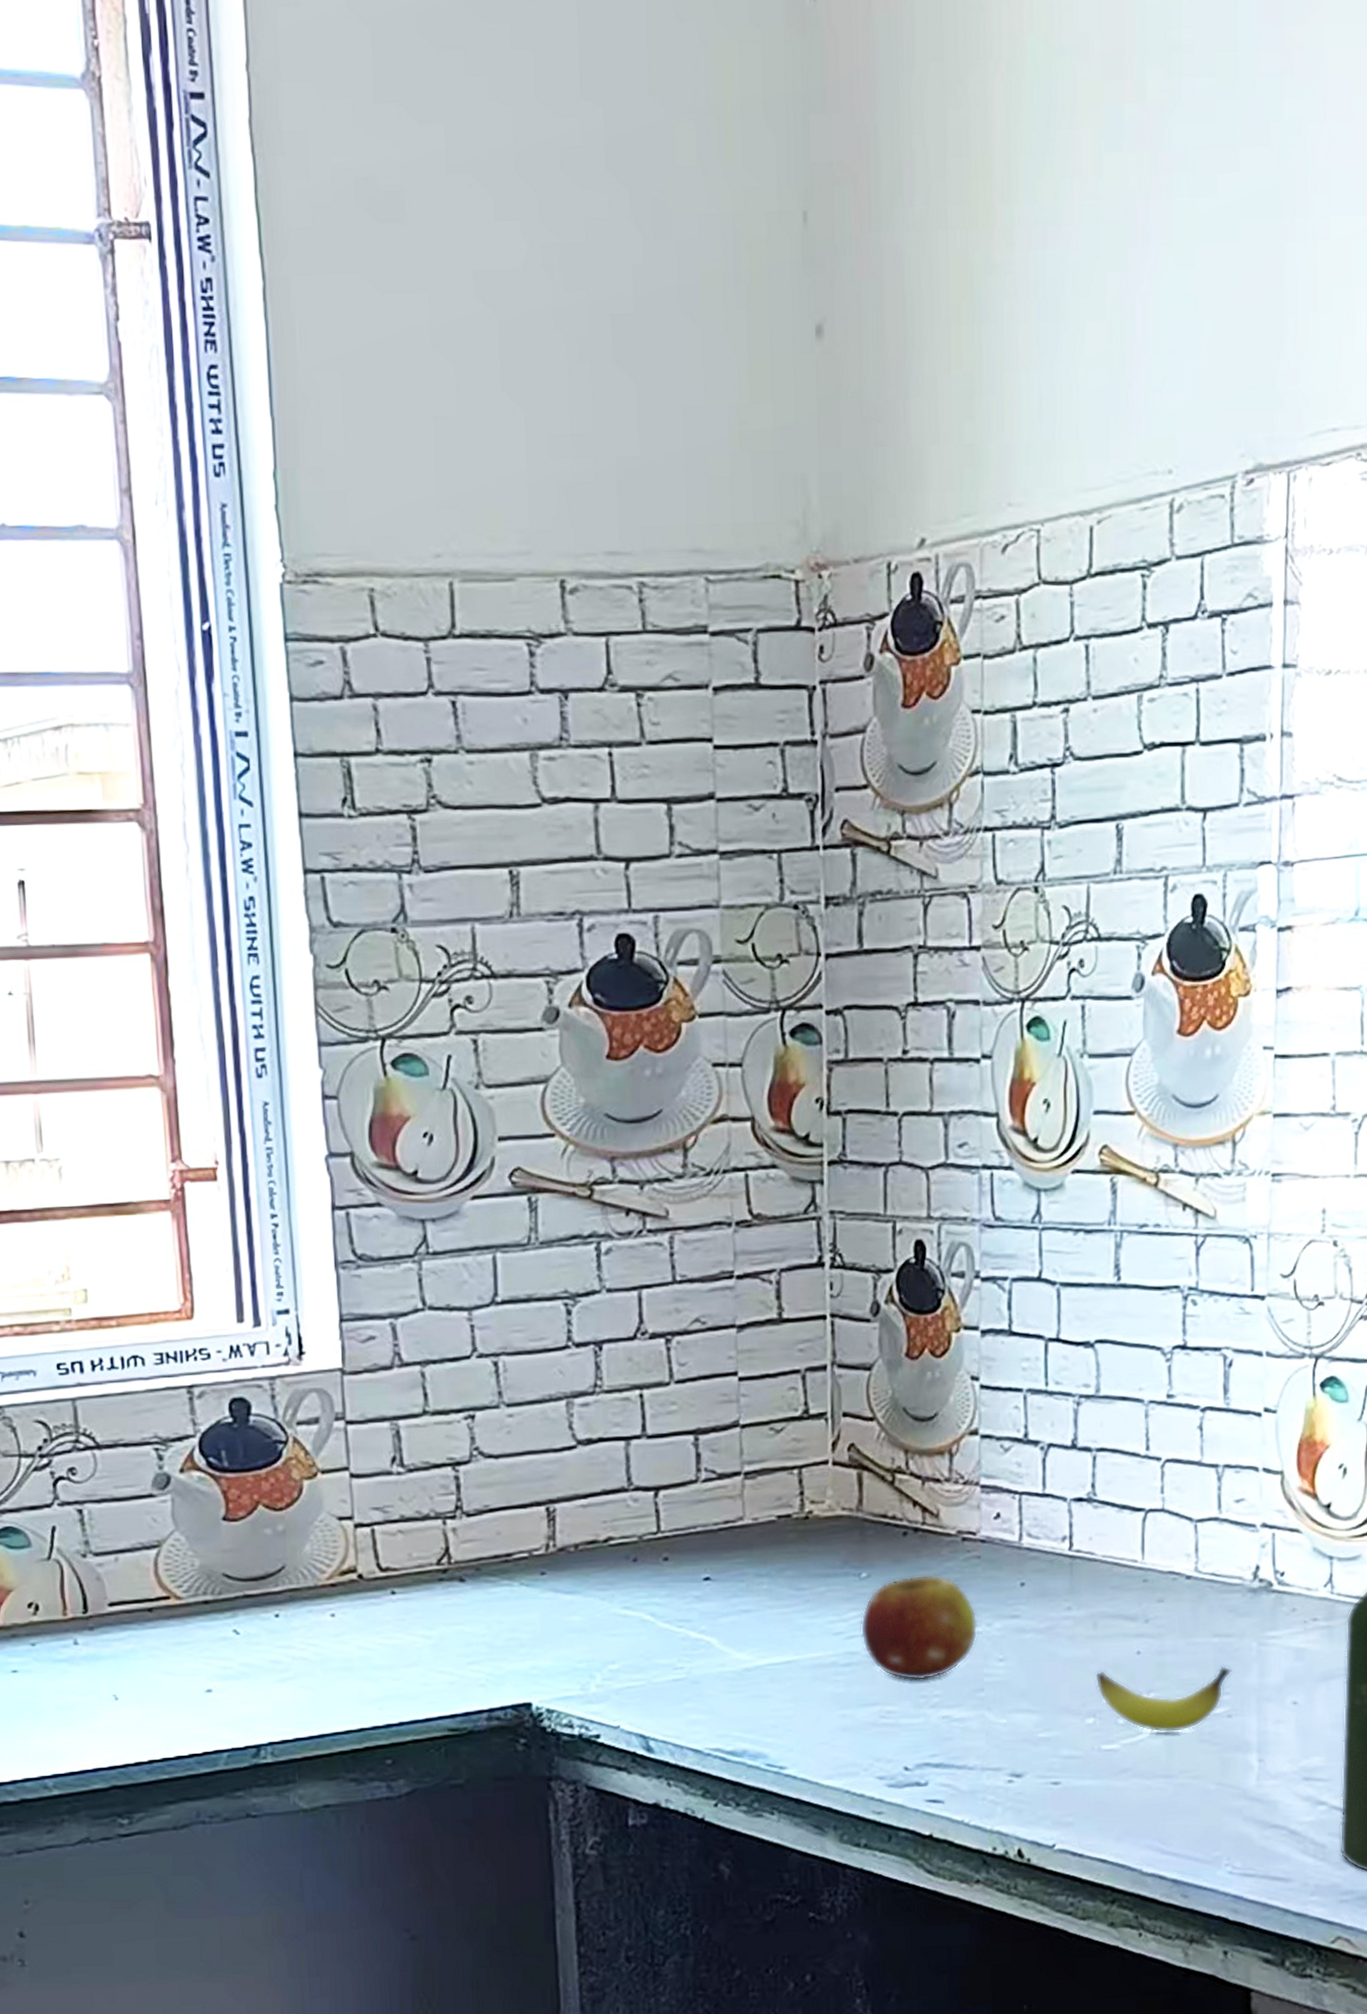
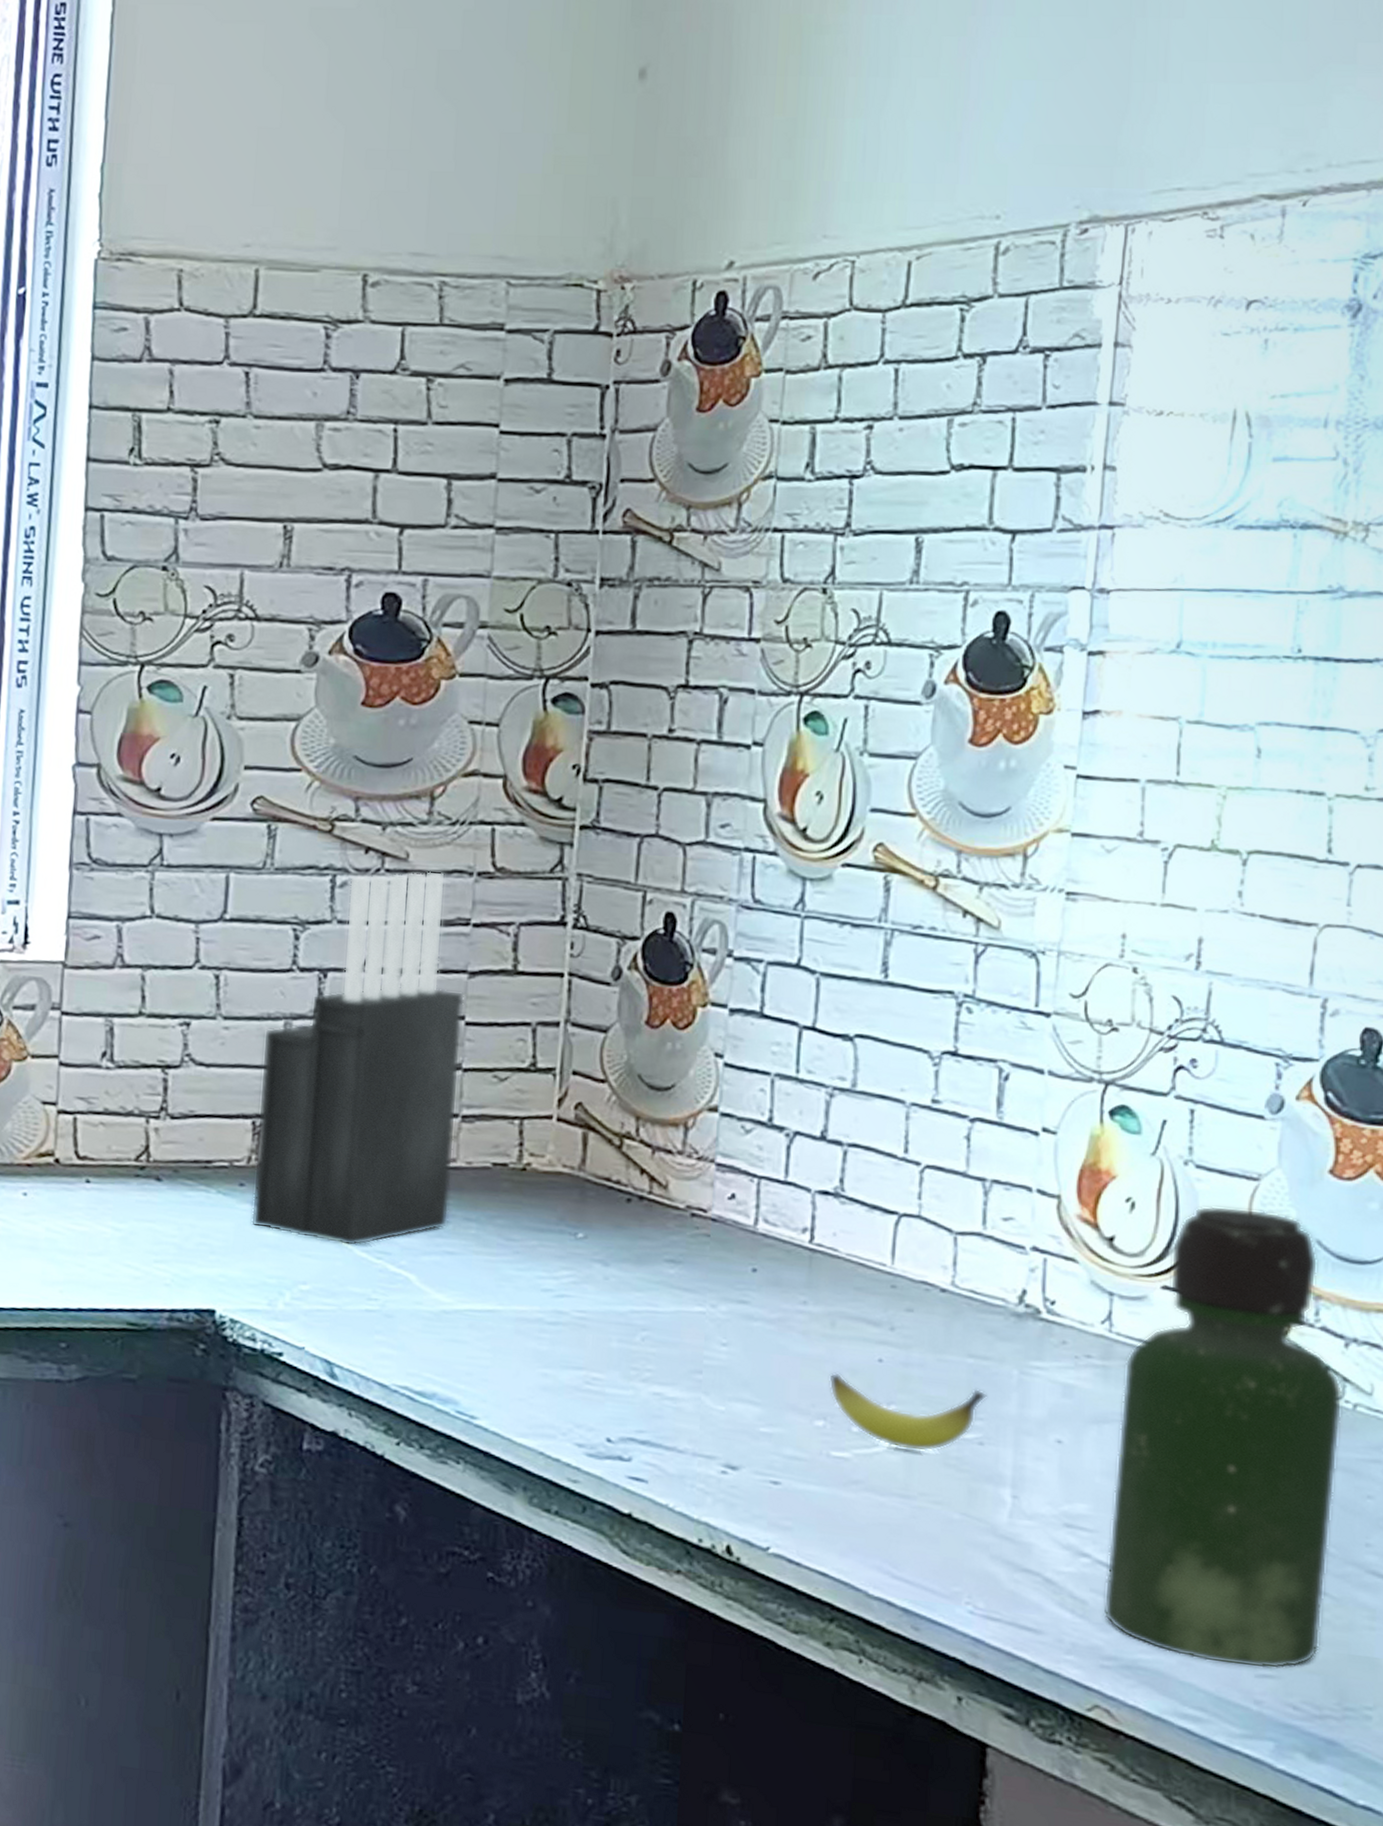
knife block: none [547,1225,741,1619] -> present [250,871,465,1247]
fruit: present [860,1574,978,1681] -> none [571,1243,702,1353]

